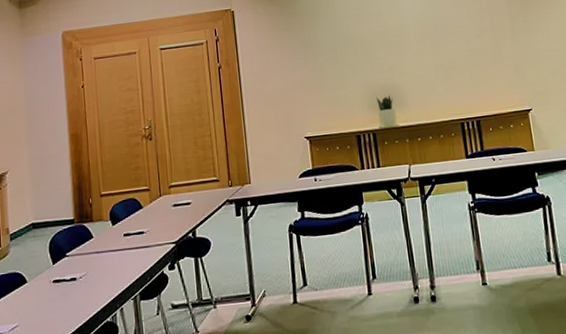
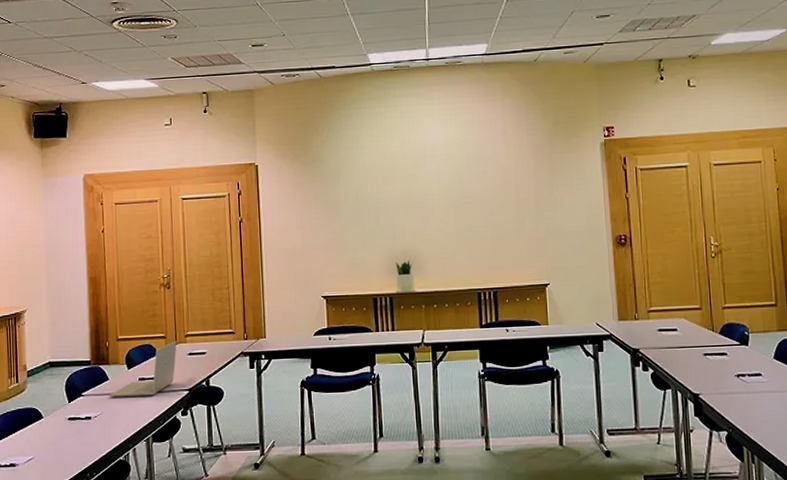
laptop: none [94,192,161,256] -> present [109,340,177,397]

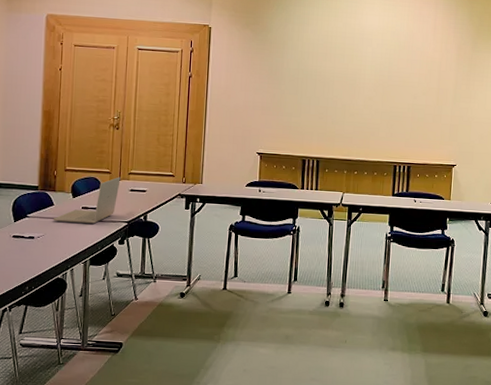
planter: present [394,261,417,294] -> none [322,129,341,159]

